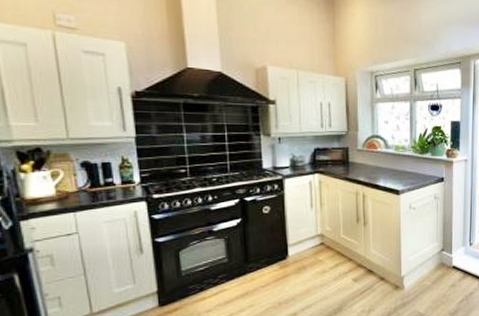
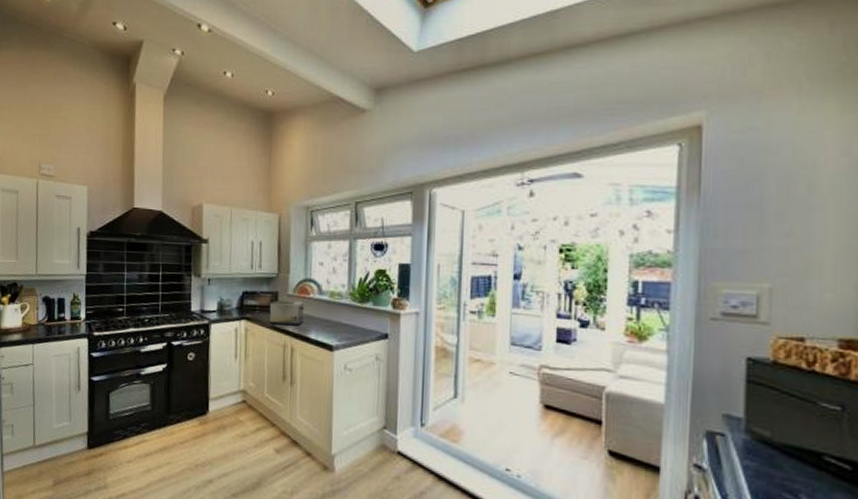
toaster: none [341,155,373,177] -> present [268,300,304,326]

